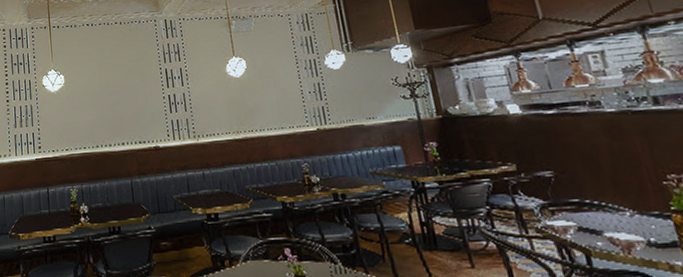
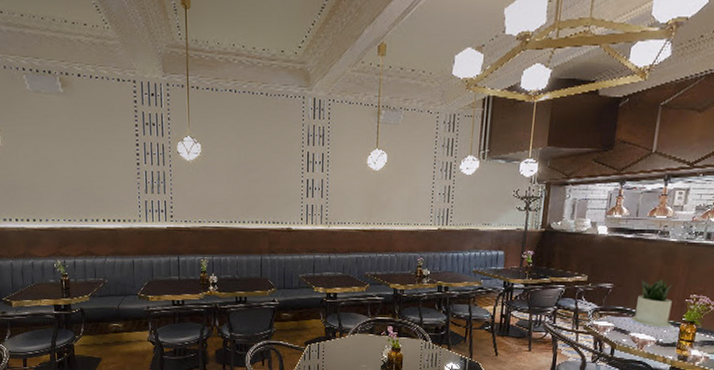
planter: none [588,160,660,223] -> present [631,278,672,328]

